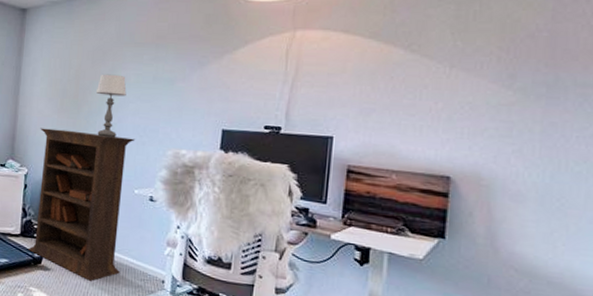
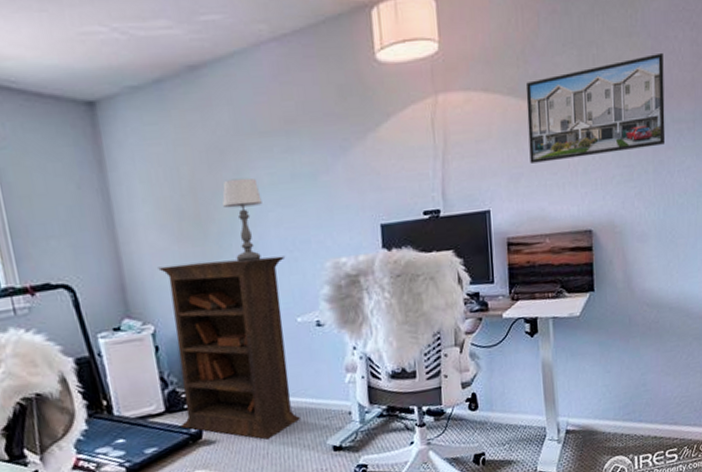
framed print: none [385,16,568,107] -> present [526,53,666,163]

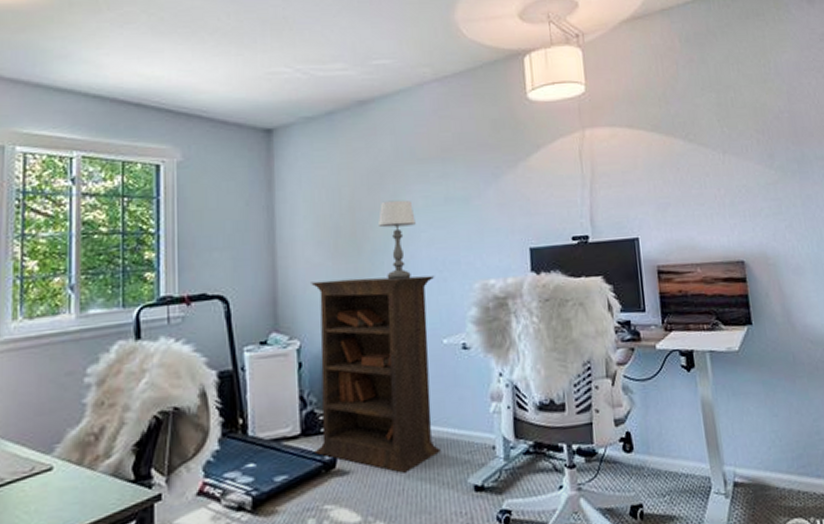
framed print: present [526,53,666,163] -> none [668,98,811,194]

